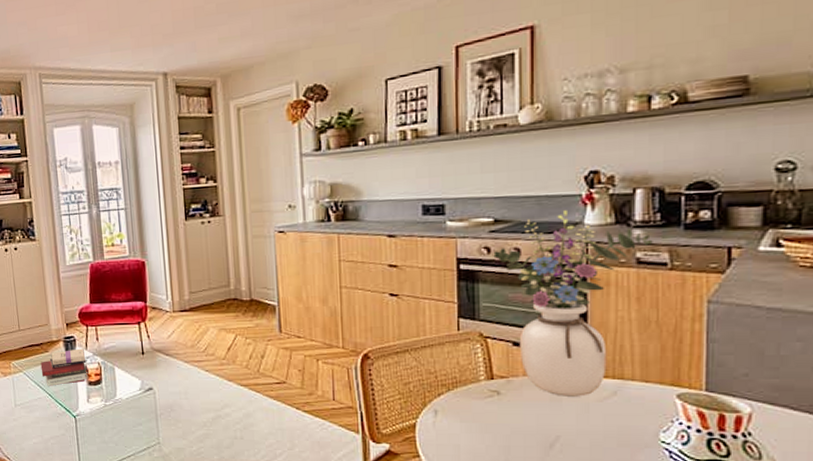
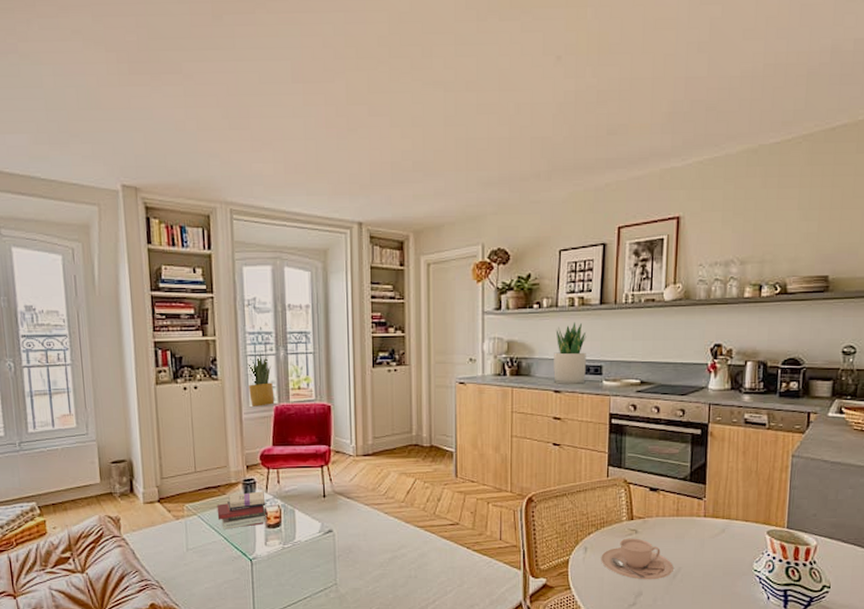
planter: none [62,212,90,266] -> present [248,353,275,408]
planter: none [385,158,425,228] -> present [553,322,587,385]
teacup: none [455,400,549,450] -> present [601,538,674,580]
bouquet: present [493,210,653,397] -> none [638,376,757,534]

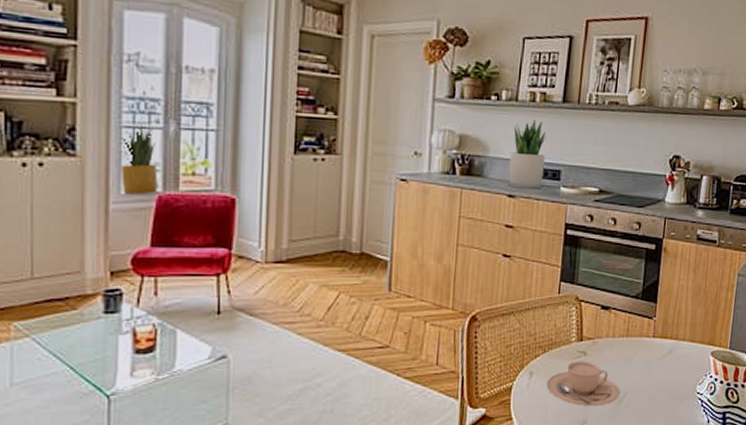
books: present [217,491,268,529] -> none [62,305,137,356]

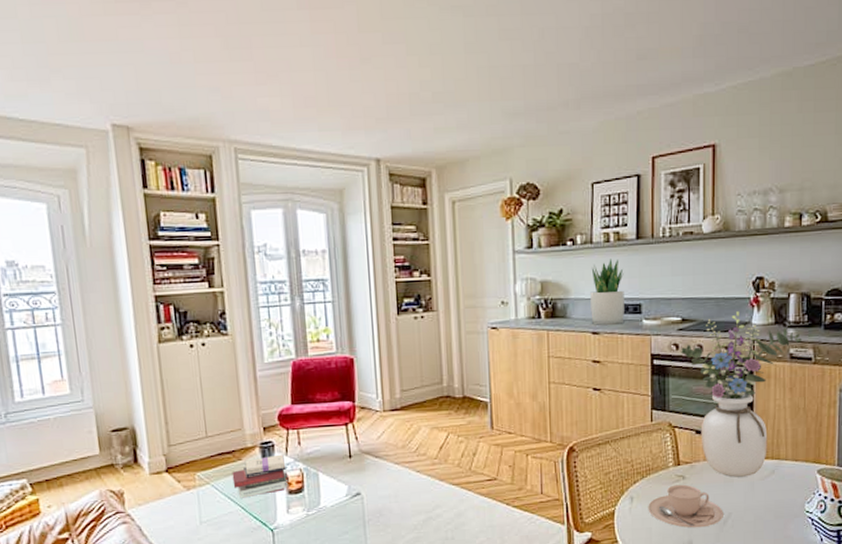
books: none [62,305,137,356] -> present [232,454,289,498]
planter: present [121,125,158,196] -> none [260,304,292,364]
bouquet: none [595,188,709,356] -> present [681,311,802,477]

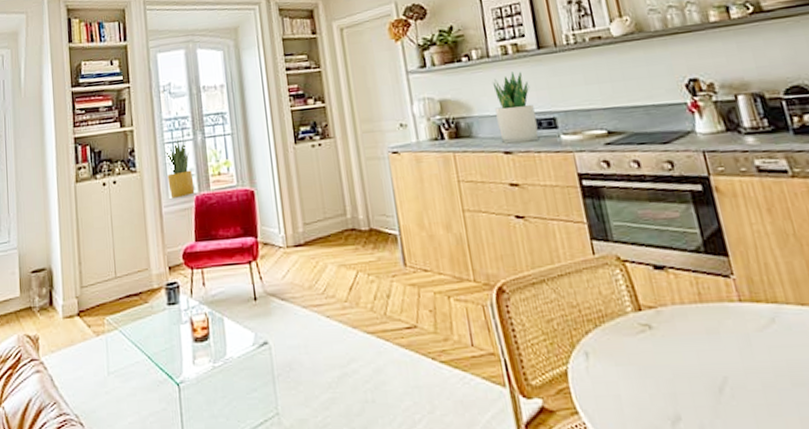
books: present [232,454,289,498] -> none [139,296,195,346]
planter: none [260,304,292,364] -> present [165,140,195,200]
teacup: present [648,484,723,528] -> none [609,336,717,398]
bouquet: present [681,311,802,477] -> none [613,119,768,327]

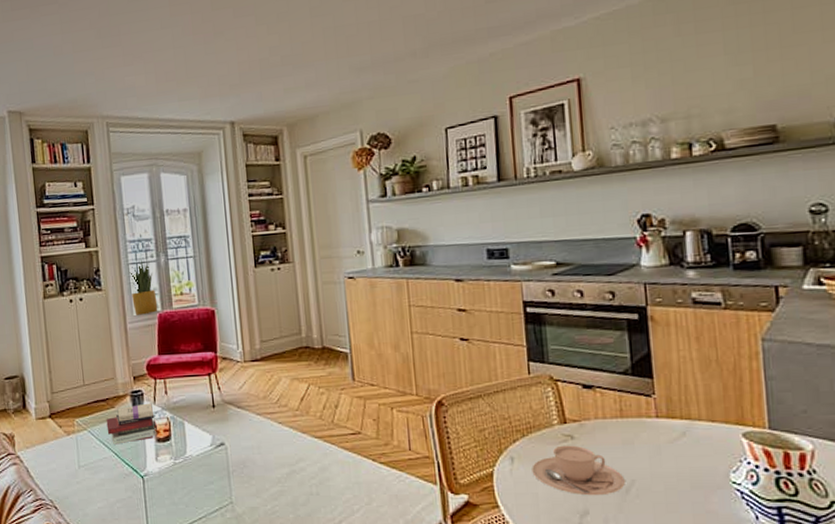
books: none [139,296,195,346] -> present [106,403,158,445]
planter: present [492,72,539,144] -> none [450,203,490,273]
teacup: none [609,336,717,398] -> present [532,445,625,496]

